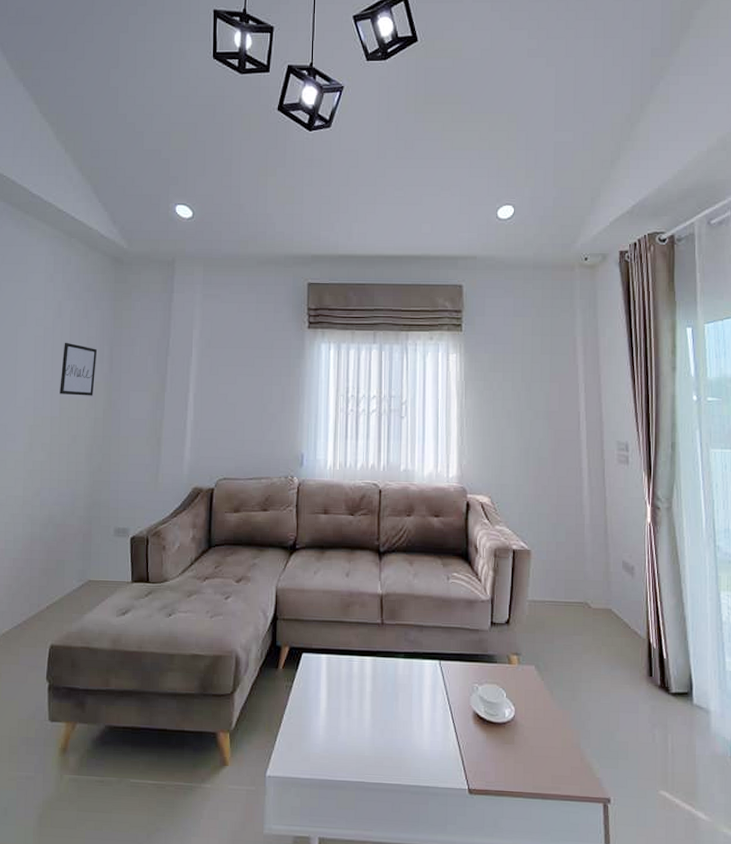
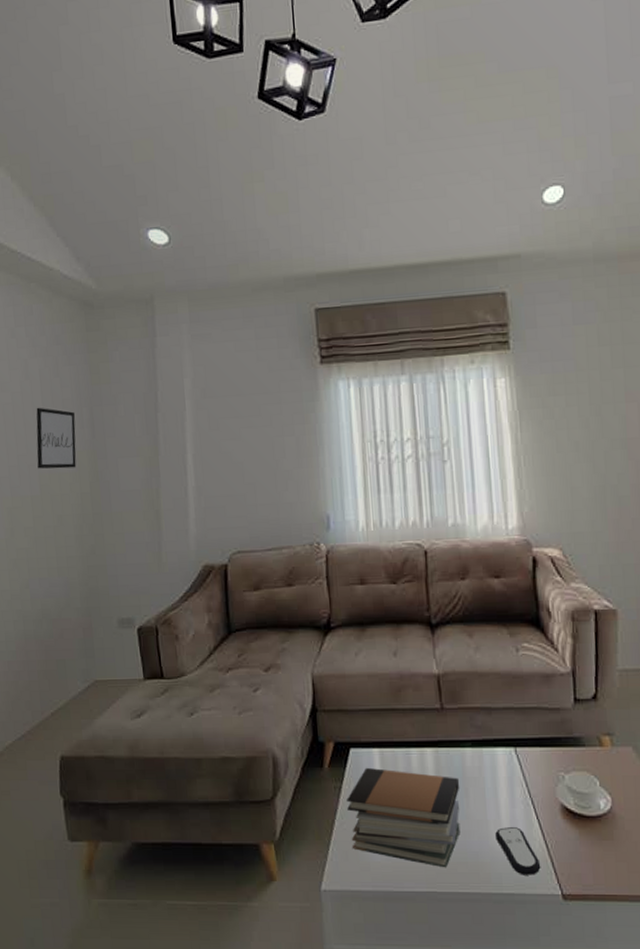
book stack: none [295,670,392,762] -> present [347,767,461,868]
remote control: none [417,728,453,771] -> present [495,827,541,875]

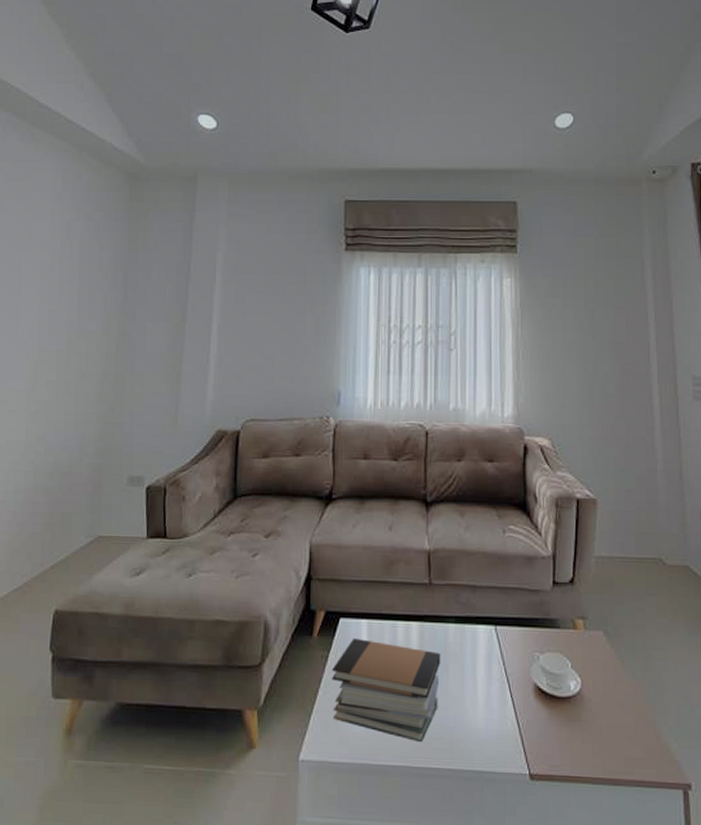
wall art: present [36,407,77,469] -> none [67,267,109,328]
remote control: present [495,827,541,875] -> none [471,704,512,754]

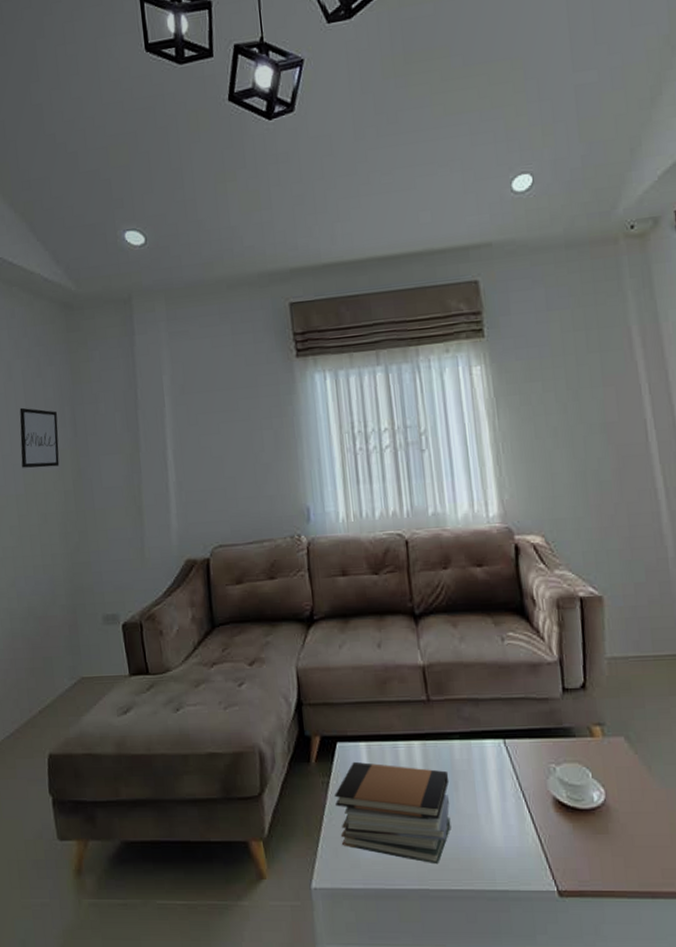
wall art: none [67,267,109,328] -> present [19,407,60,468]

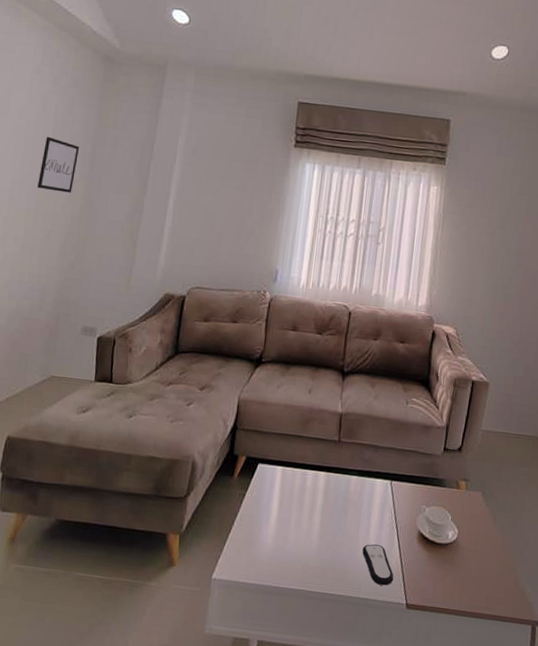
book stack: present [335,761,451,865] -> none [244,481,343,572]
remote control: none [487,821,535,871] -> present [362,544,394,586]

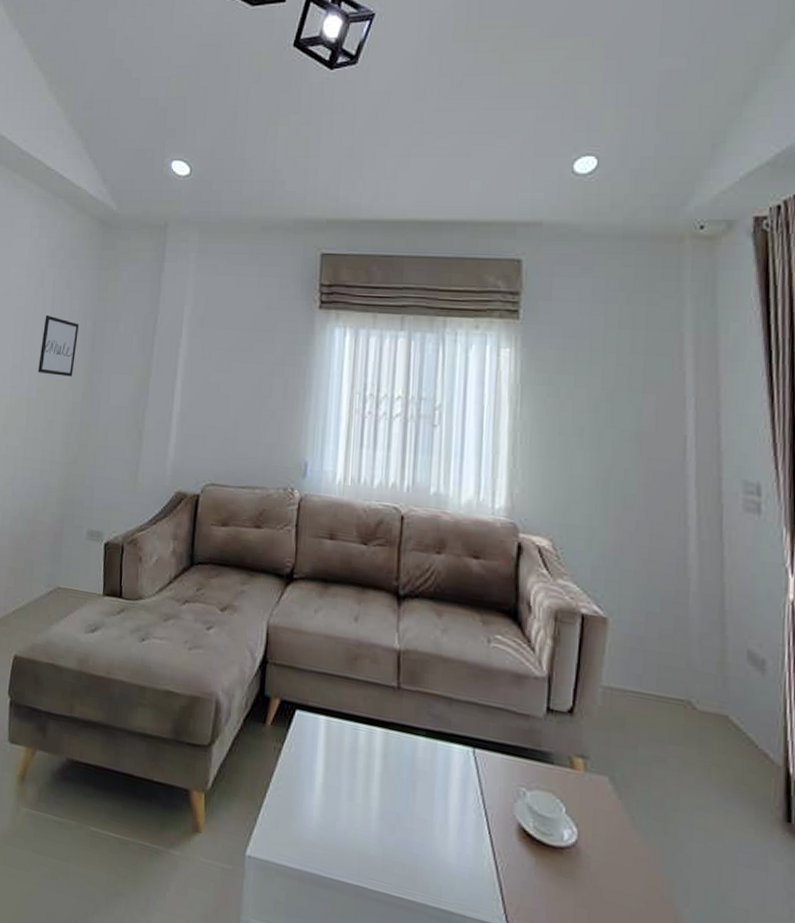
remote control: present [362,544,394,586] -> none [440,834,487,897]

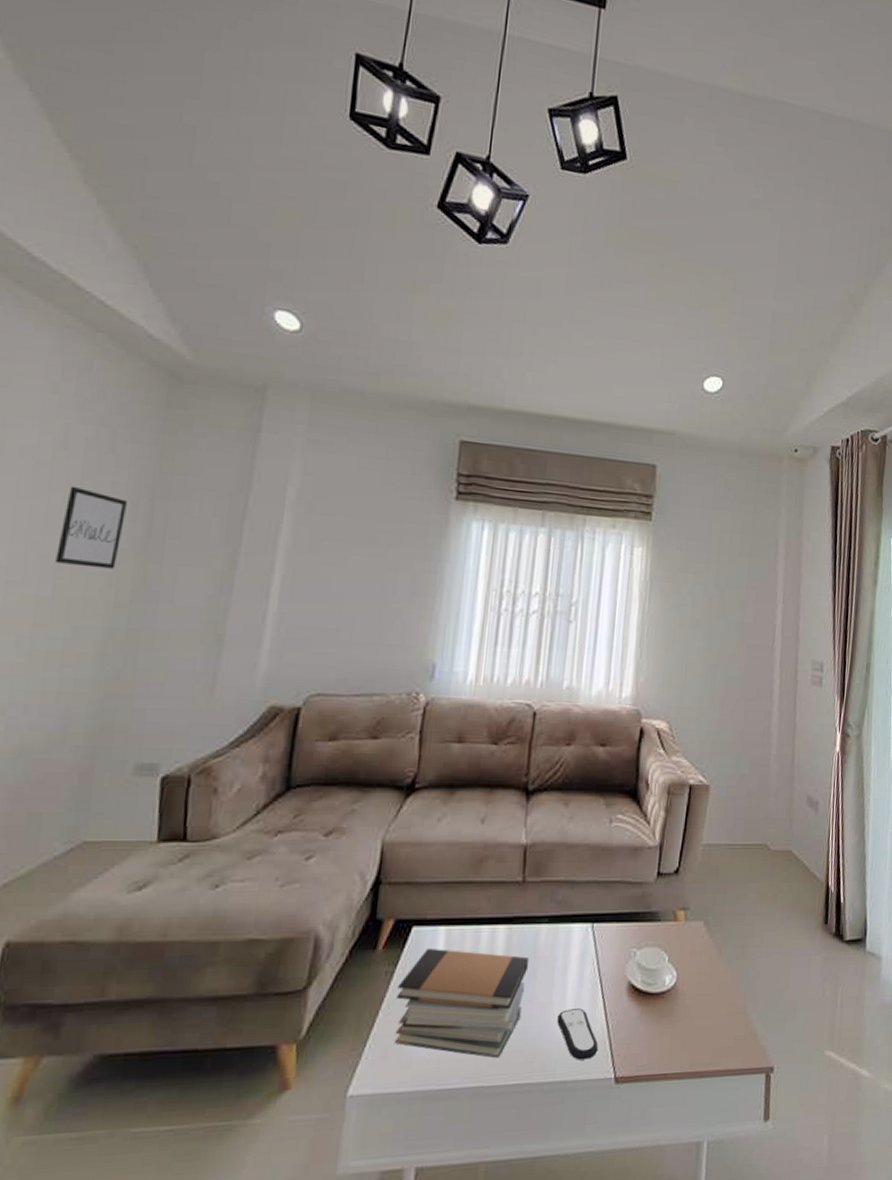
book stack: none [283,733,408,865] -> present [394,948,530,1059]
remote control: none [440,834,487,897] -> present [557,1008,599,1060]

